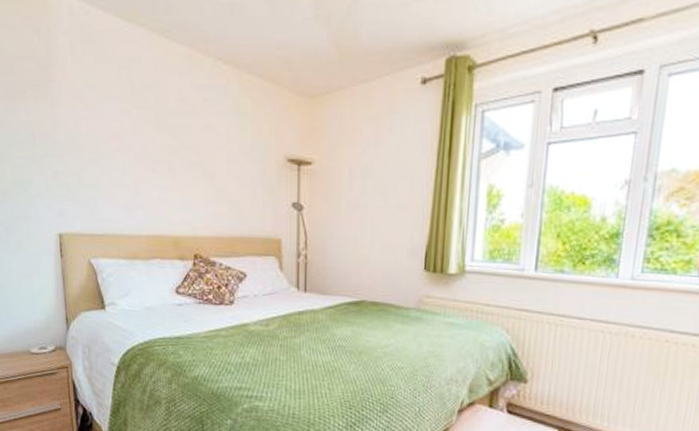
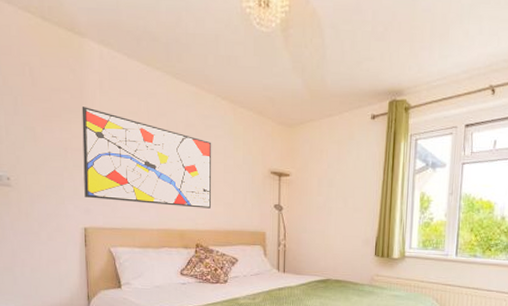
wall art: none [50,79,213,209] -> present [81,106,212,209]

